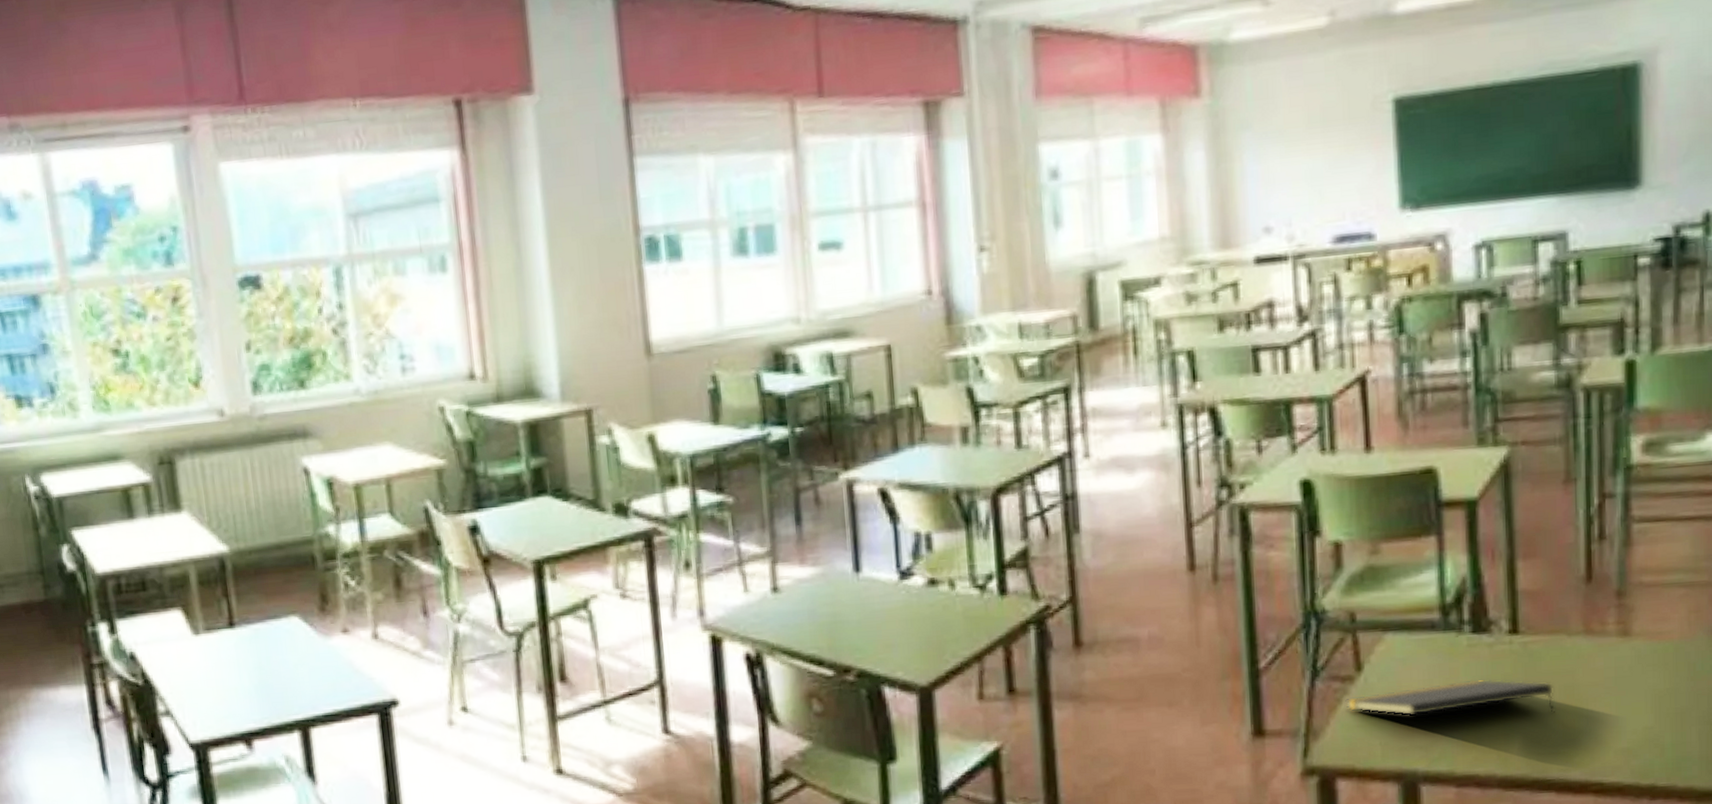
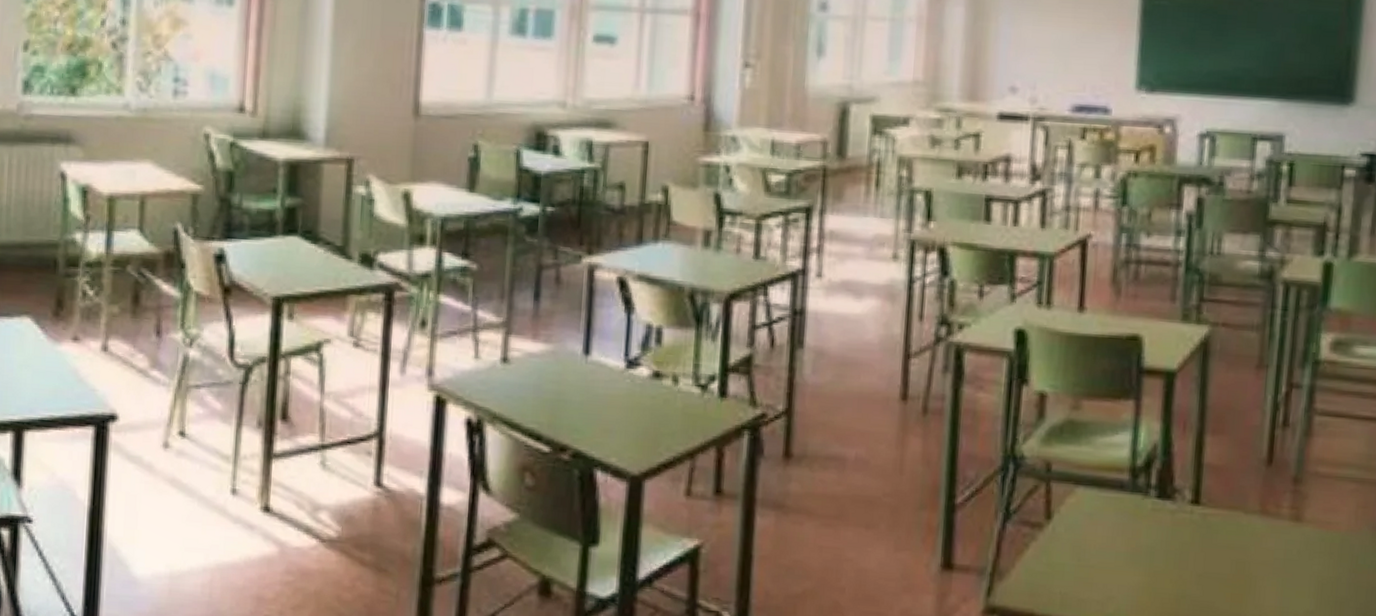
notepad: present [1345,678,1555,716] -> none [1032,542,1226,585]

